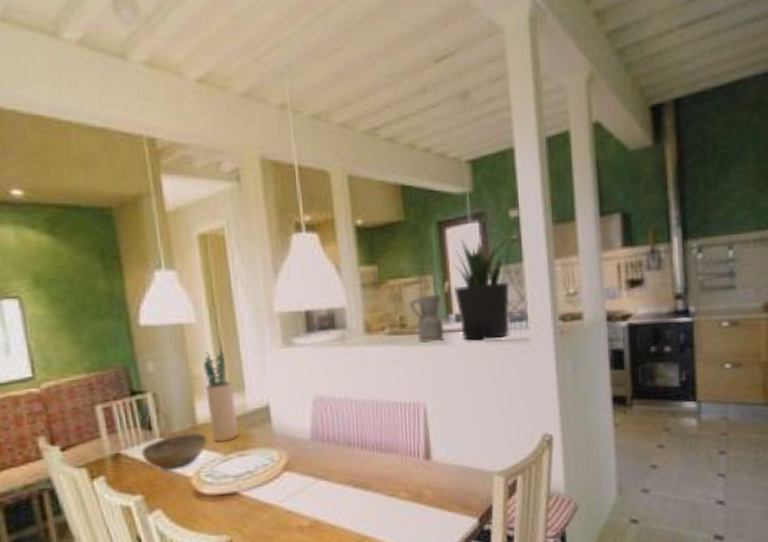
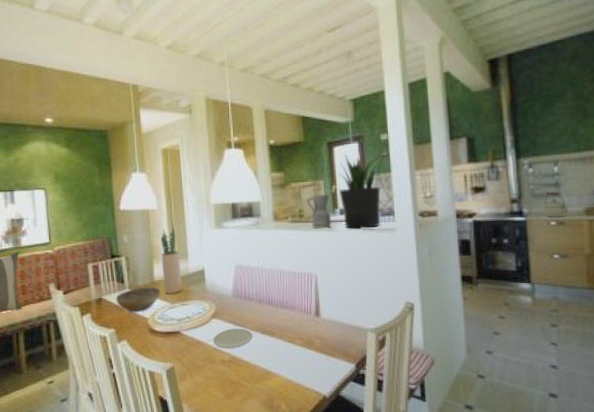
plate: none [286,482,341,511] -> present [214,328,253,348]
kettle: none [714,283,744,317] -> present [543,192,569,218]

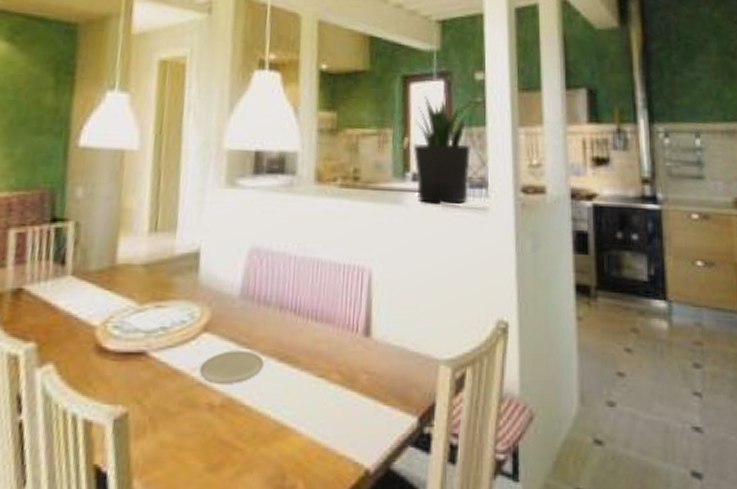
bowl: present [115,286,160,312] -> none [46,273,124,315]
vase: present [160,225,183,294] -> none [130,177,165,288]
ceramic pitcher: present [306,194,331,229] -> none [365,148,399,200]
kettle: present [543,192,569,218] -> none [683,172,714,209]

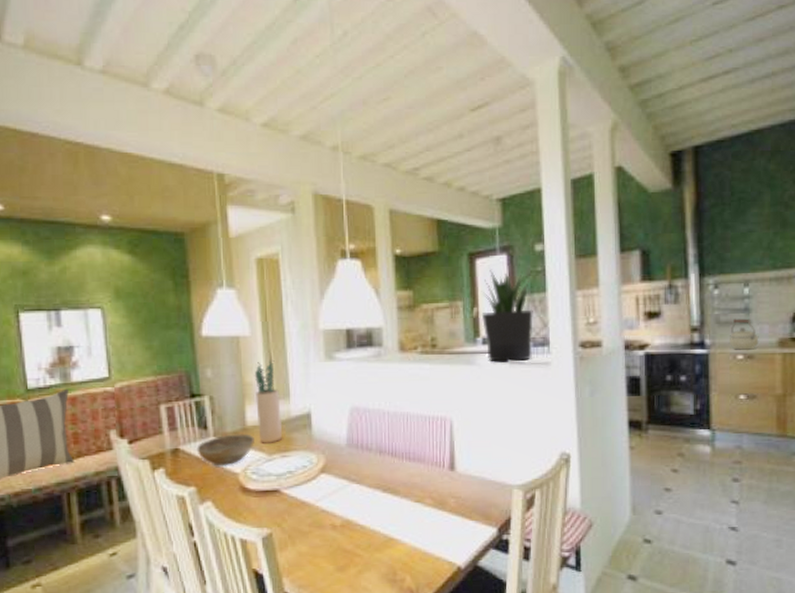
bowl: none [46,273,124,315] -> present [196,434,254,465]
vase: none [130,177,165,288] -> present [254,357,283,443]
plate: present [200,351,264,384] -> none [322,485,371,510]
kettle: none [683,172,714,209] -> present [730,318,759,350]

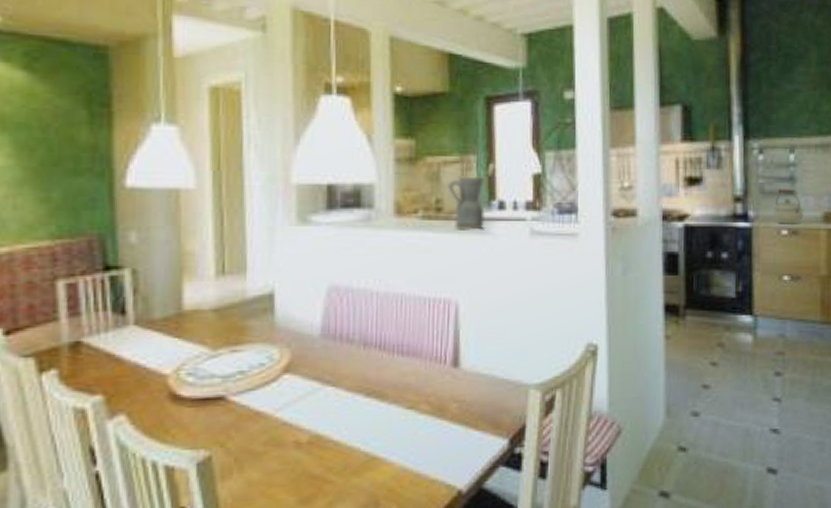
bowl: present [196,434,254,465] -> none [108,320,193,364]
vase: present [254,357,283,443] -> none [198,217,235,334]
ceramic pitcher: none [440,318,471,362] -> present [448,176,485,230]
planter: present [481,269,533,363] -> none [498,117,560,232]

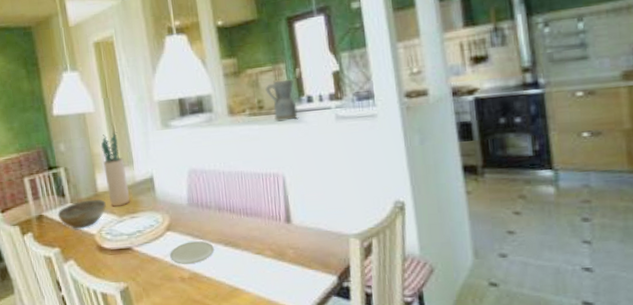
bowl: none [108,320,193,364] -> present [57,199,106,228]
vase: none [198,217,235,334] -> present [101,129,131,207]
plate: none [284,388,350,422] -> present [170,241,214,264]
kettle: present [774,189,804,224] -> none [565,54,600,87]

